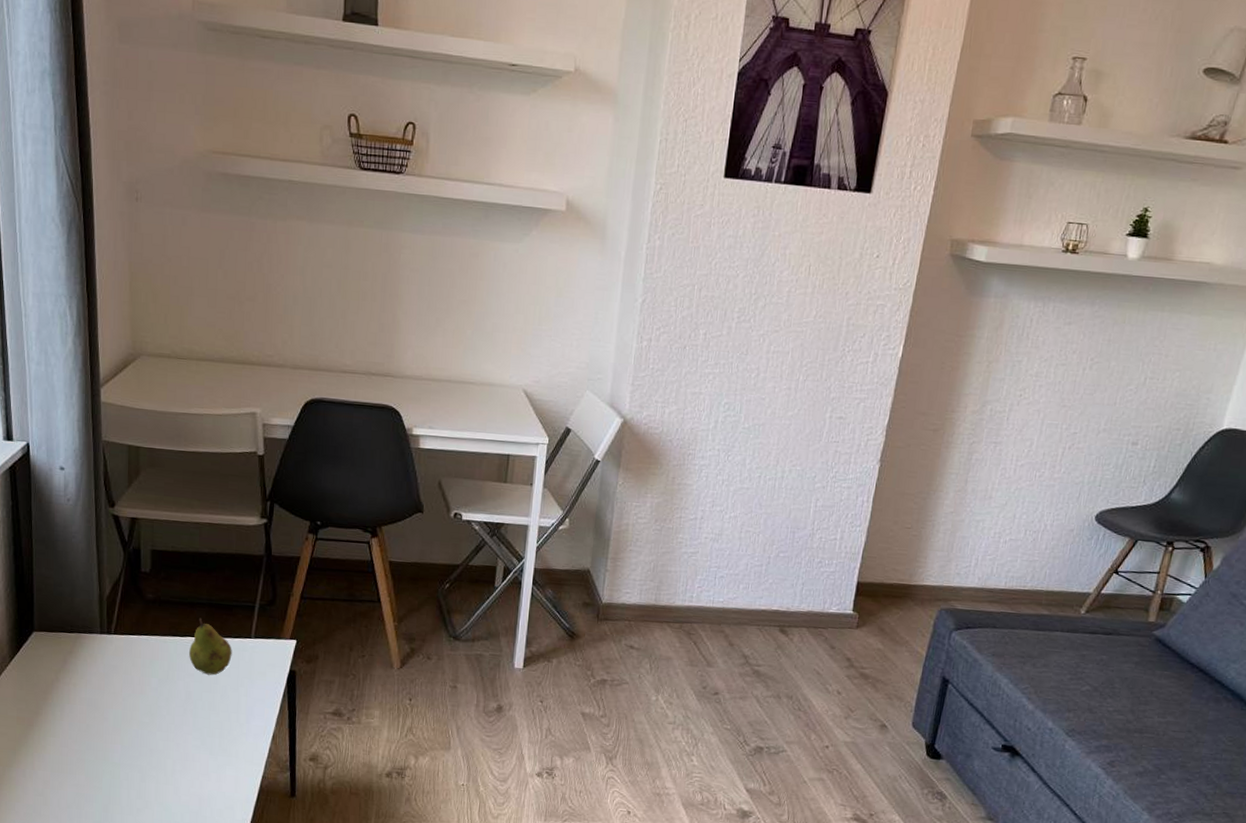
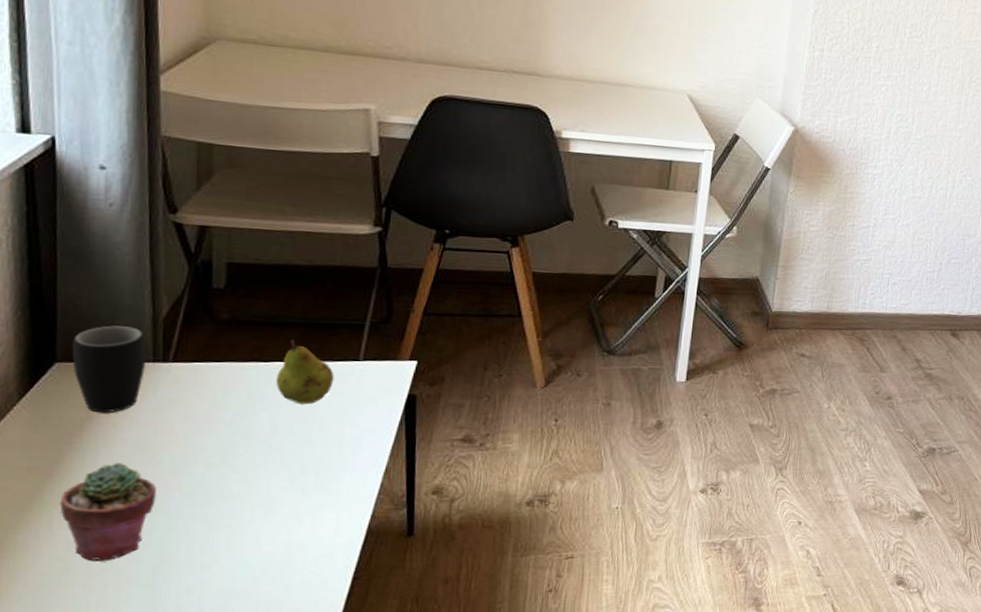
potted succulent: none [39,717,105,799] -> present [59,463,156,562]
mug: none [44,602,95,676] -> present [72,325,146,413]

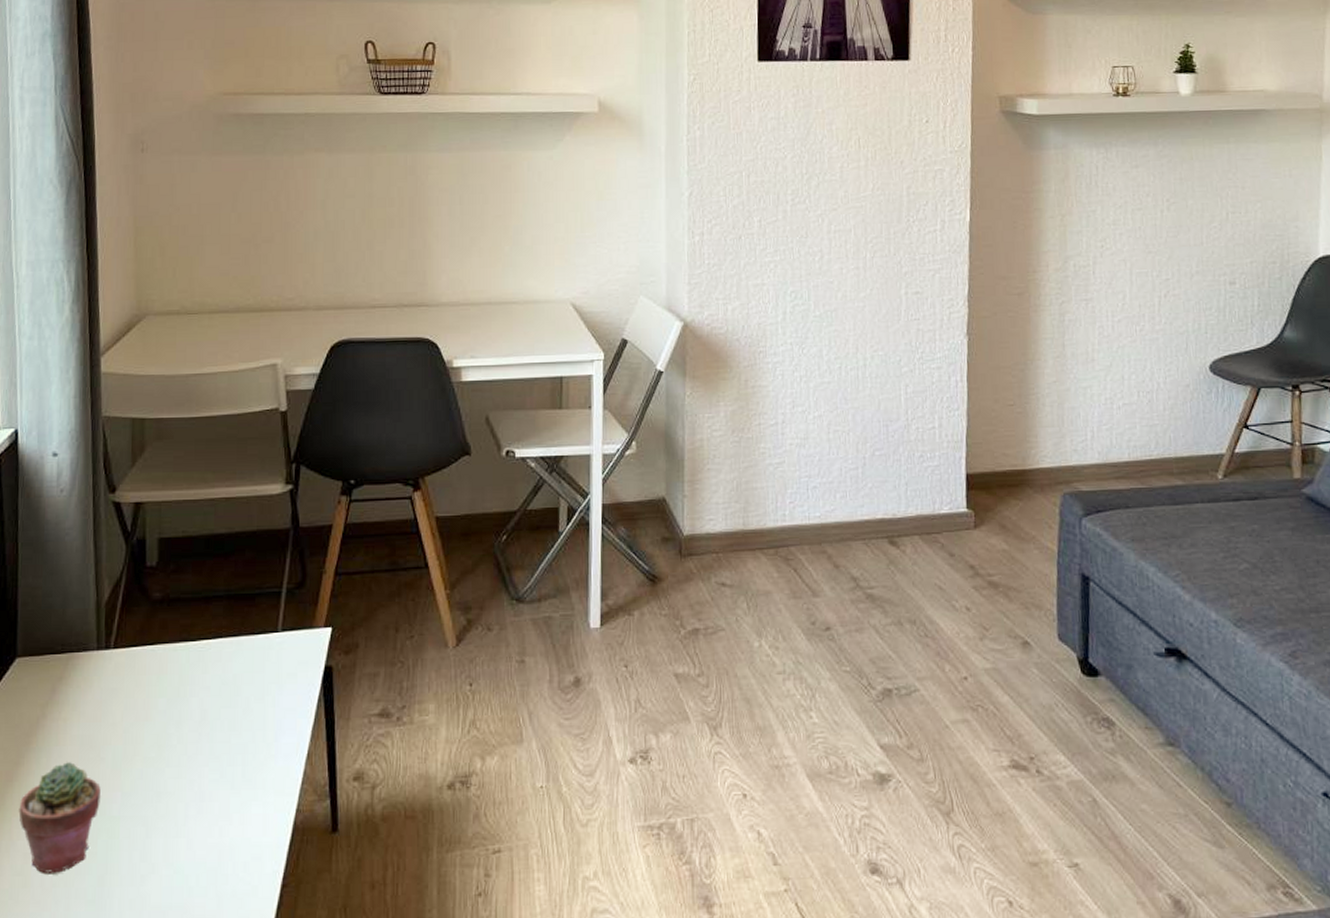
mug: present [72,325,146,413] -> none [30,614,91,709]
fruit: present [276,339,334,405] -> none [204,614,256,685]

